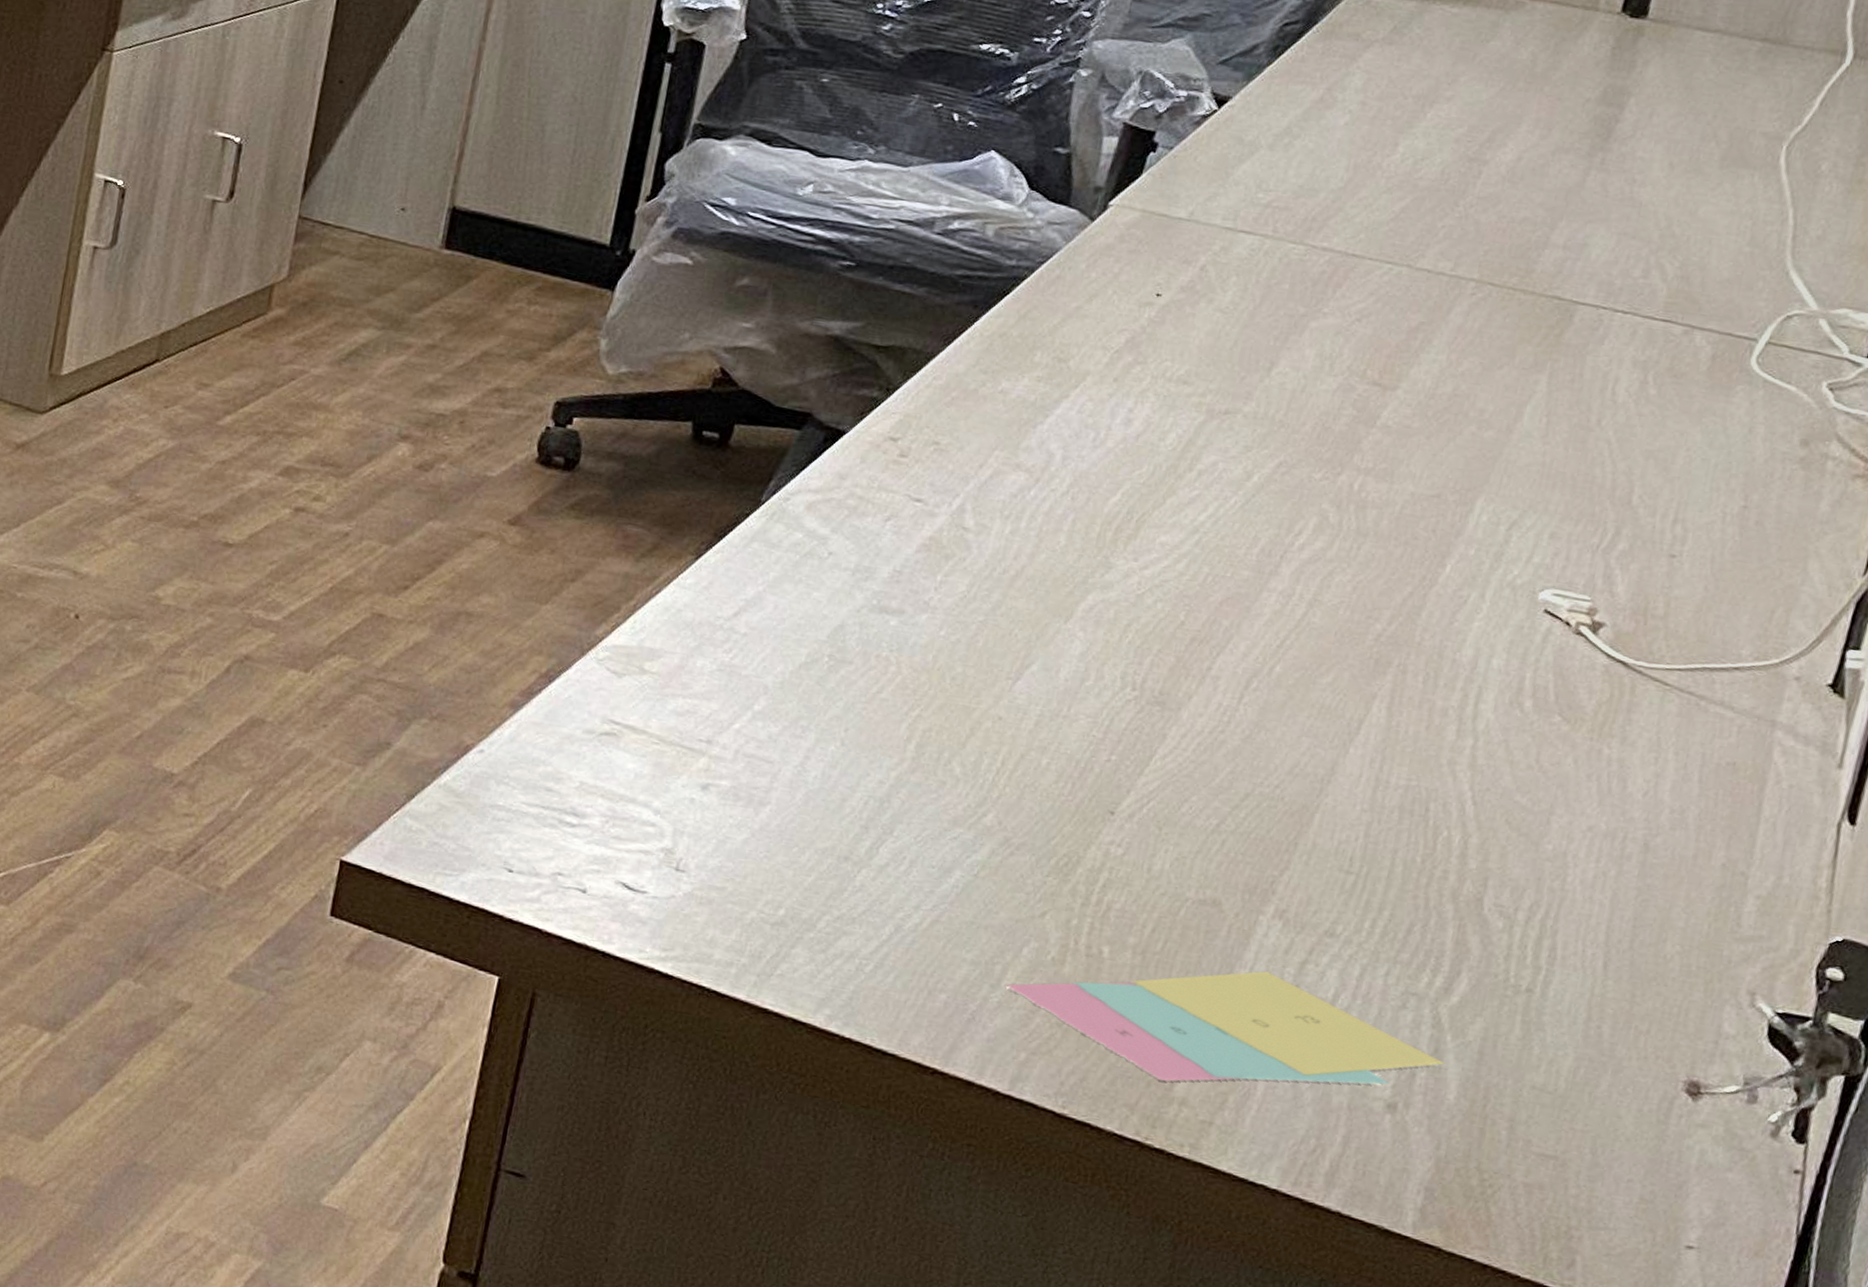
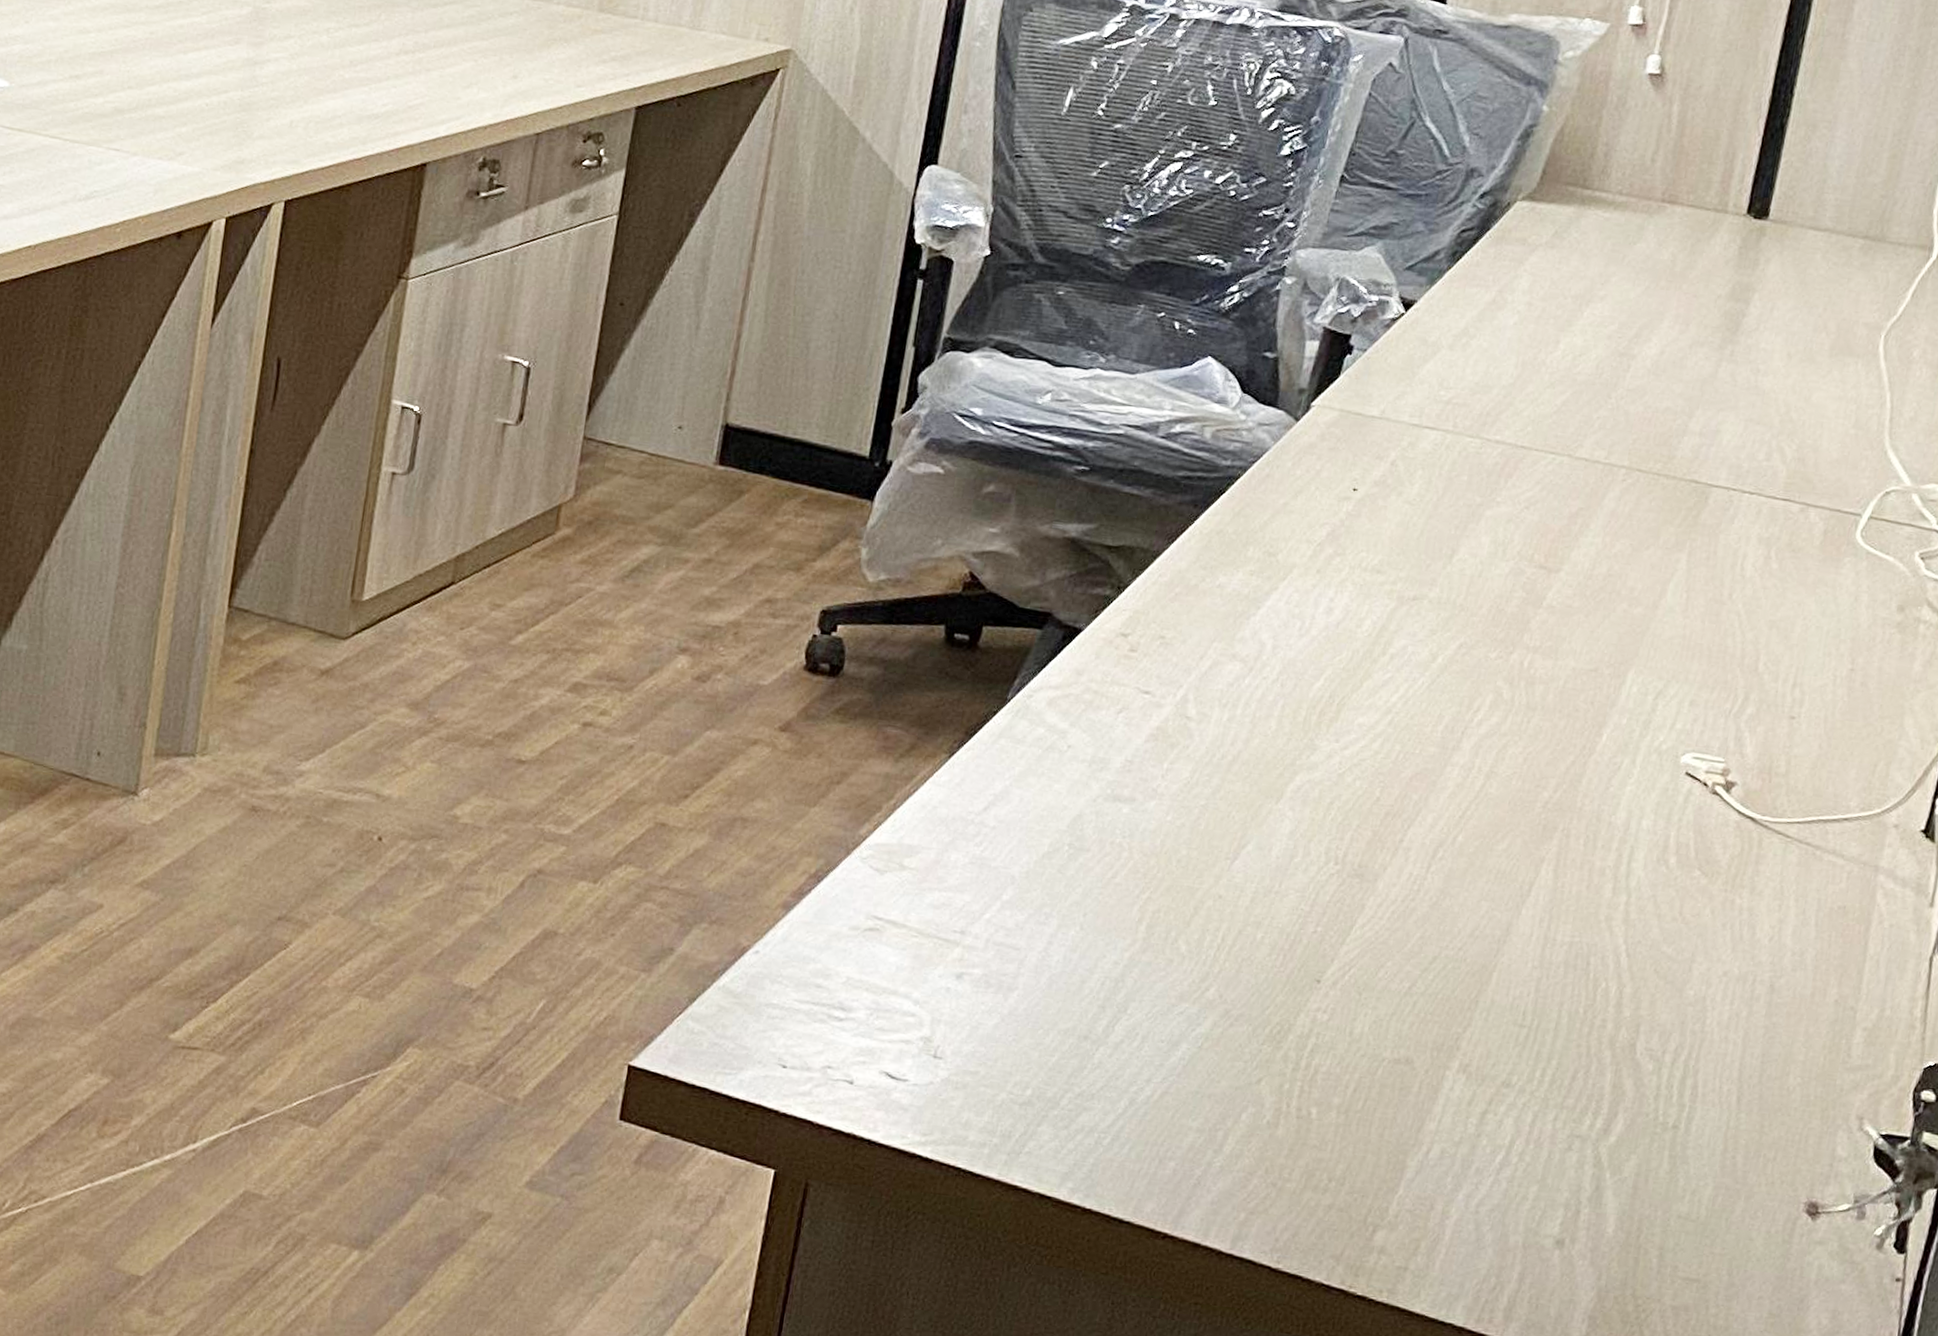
sticky notes: present [1004,971,1446,1085] -> none [1225,1123,1605,1232]

